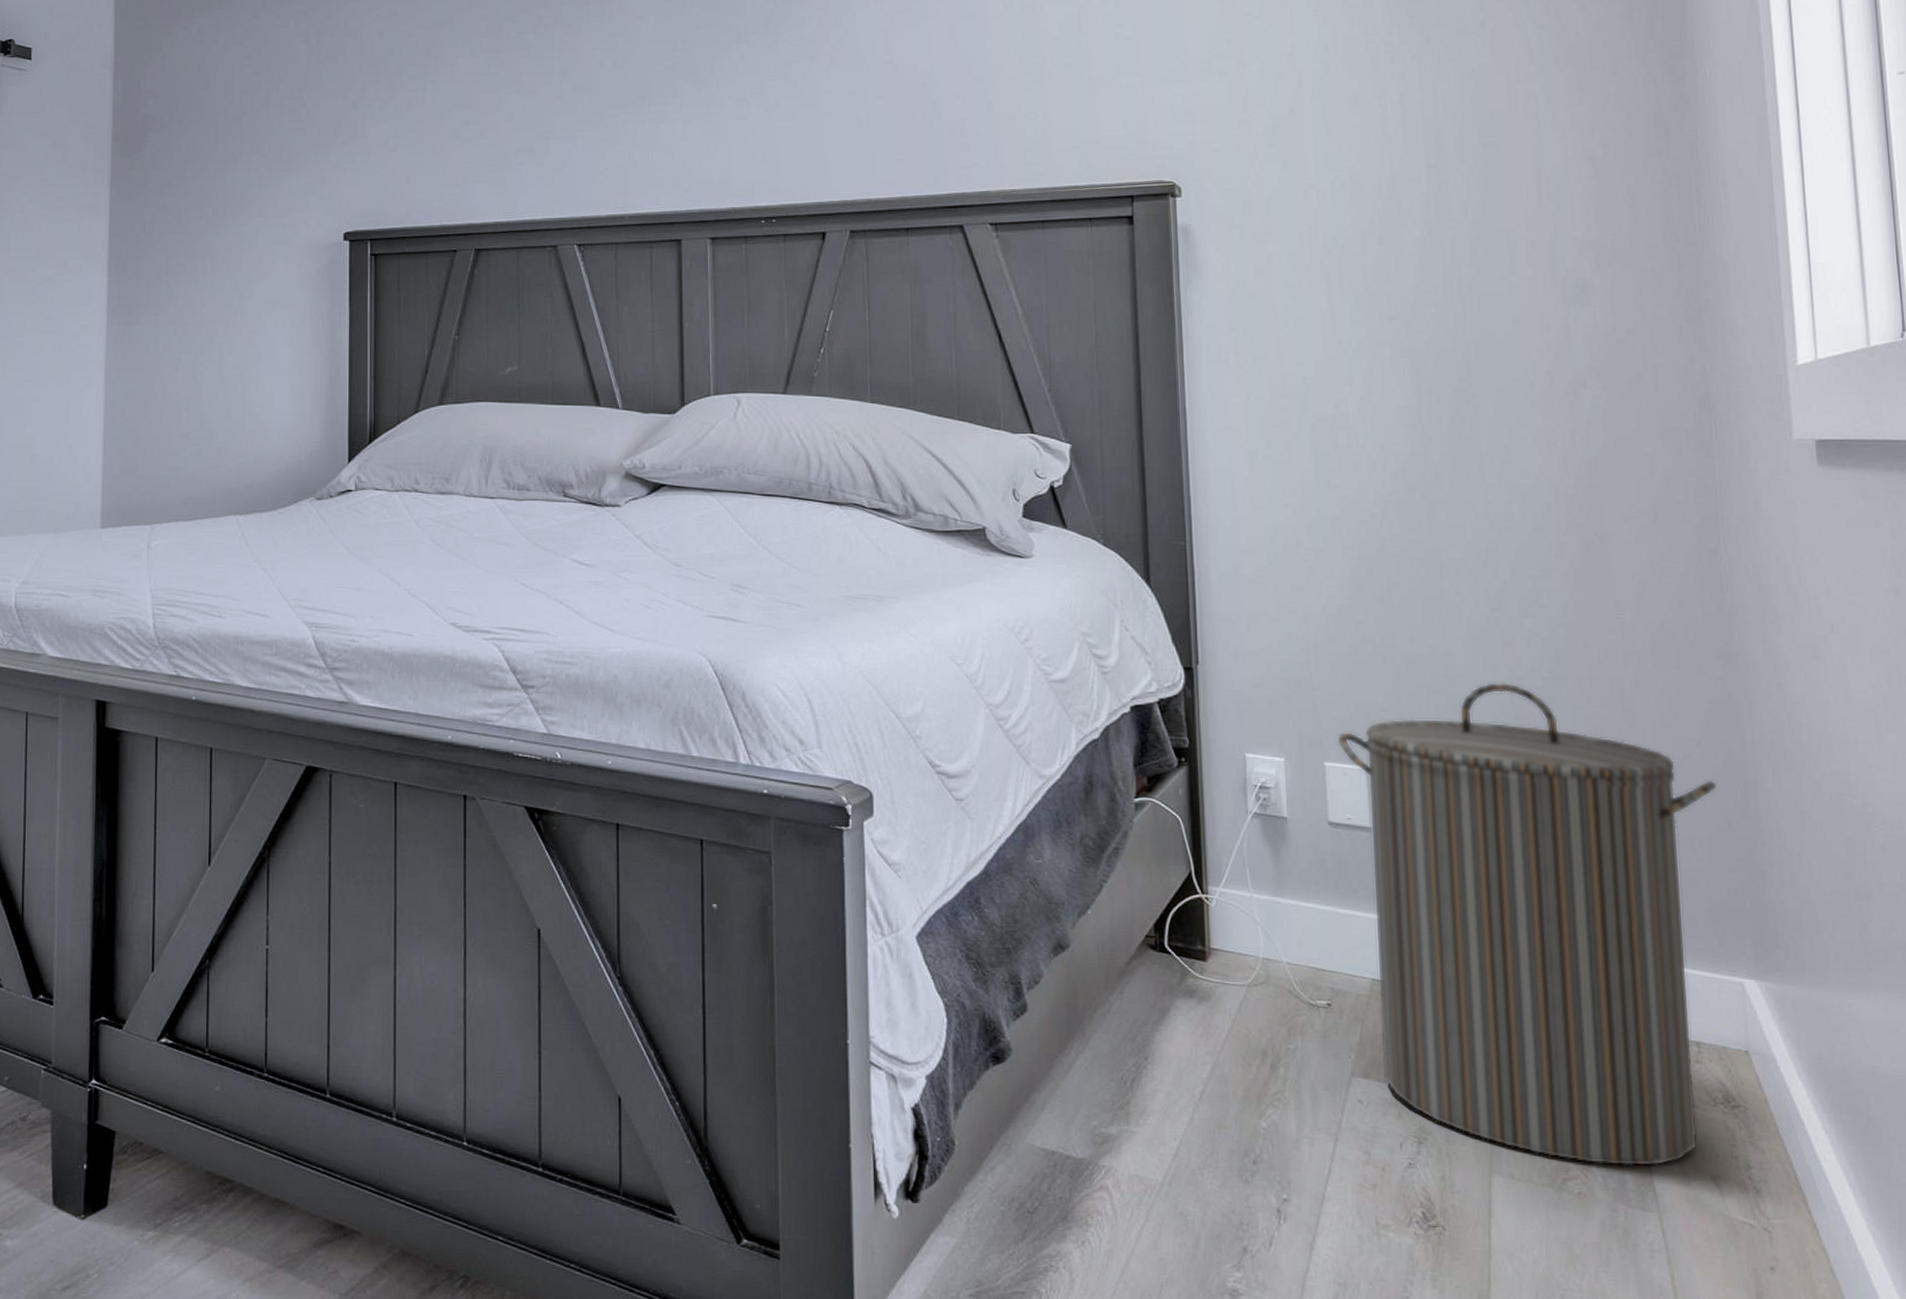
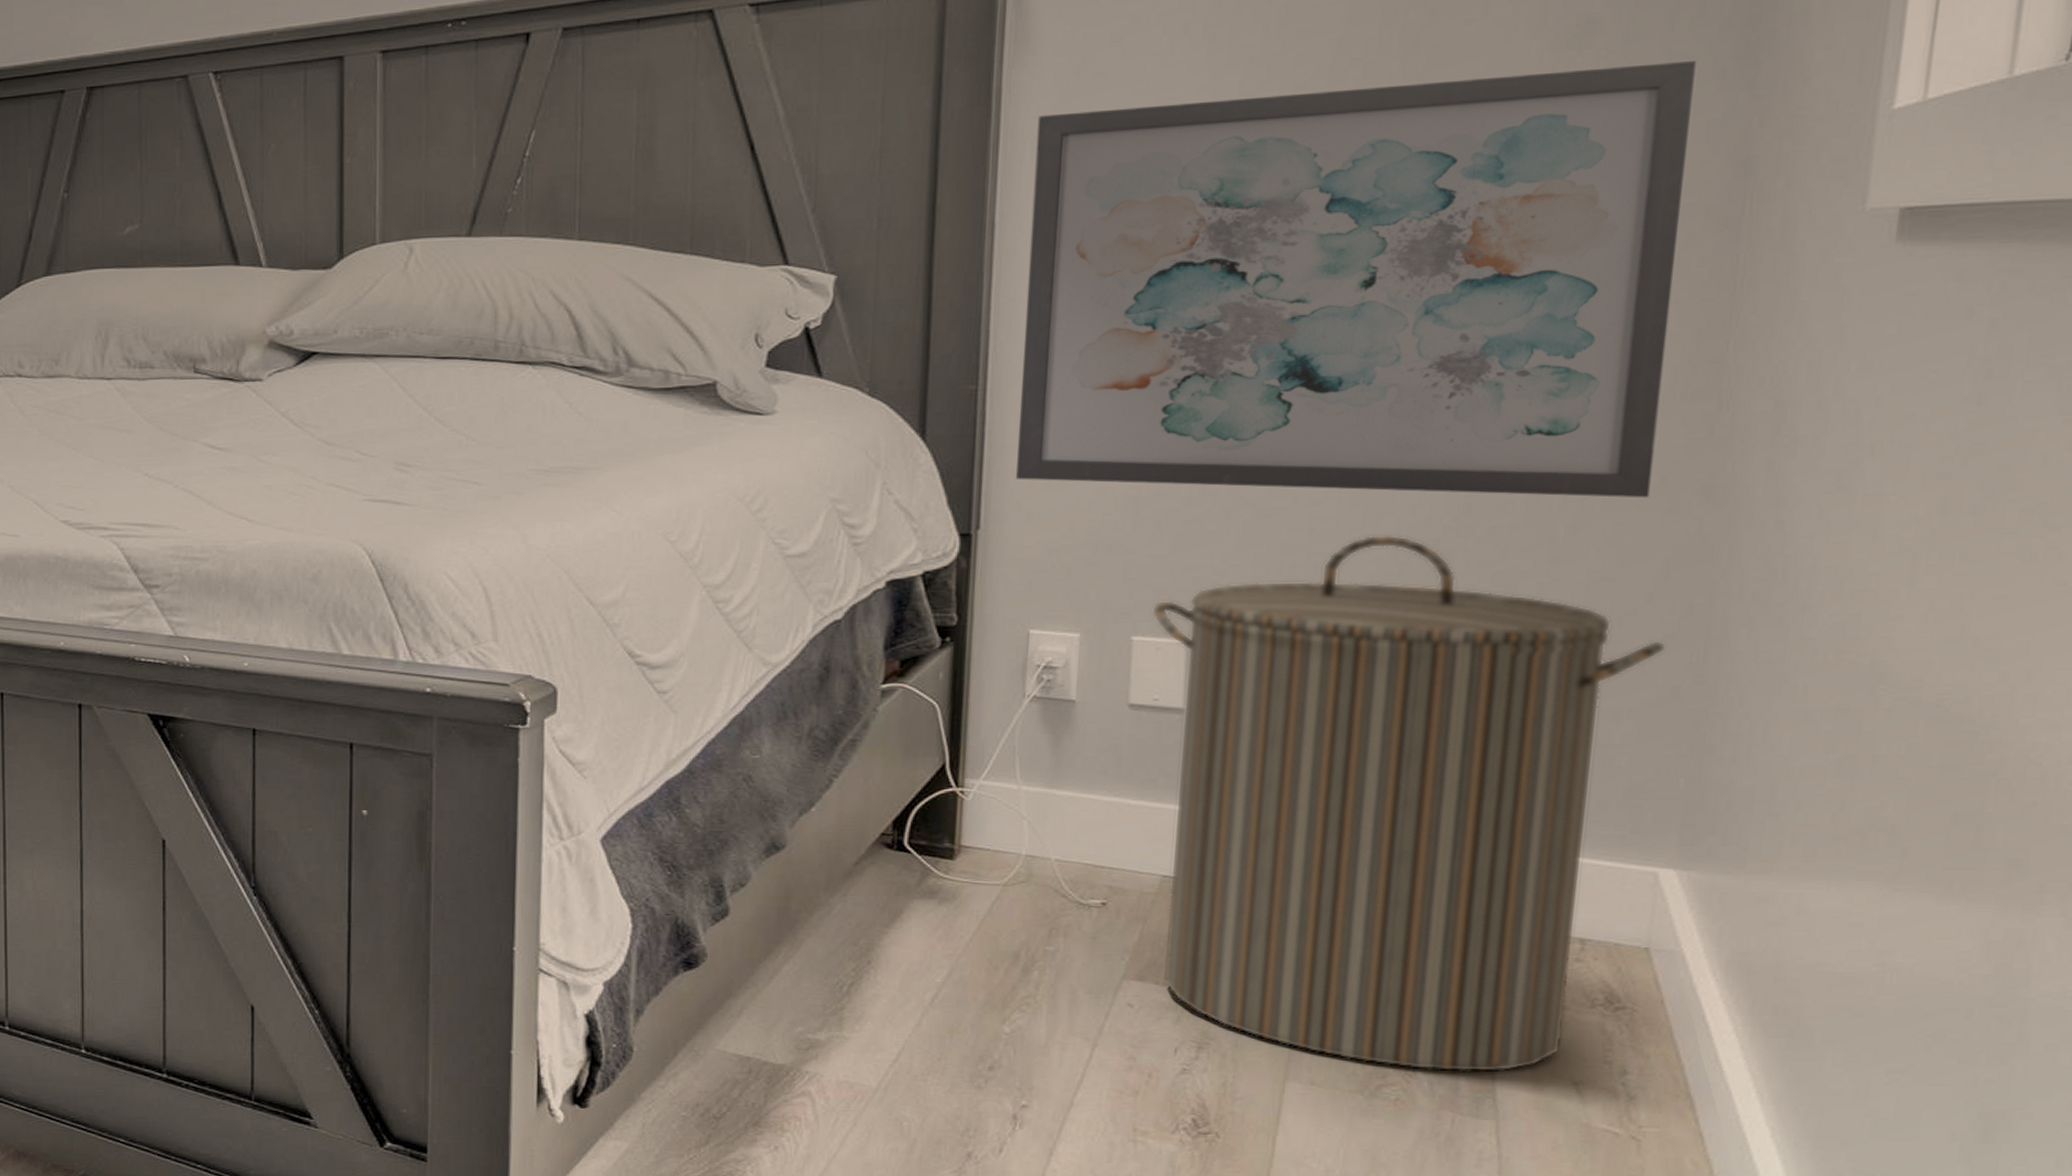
wall art: none [1210,319,1685,660] -> present [1016,61,1696,498]

